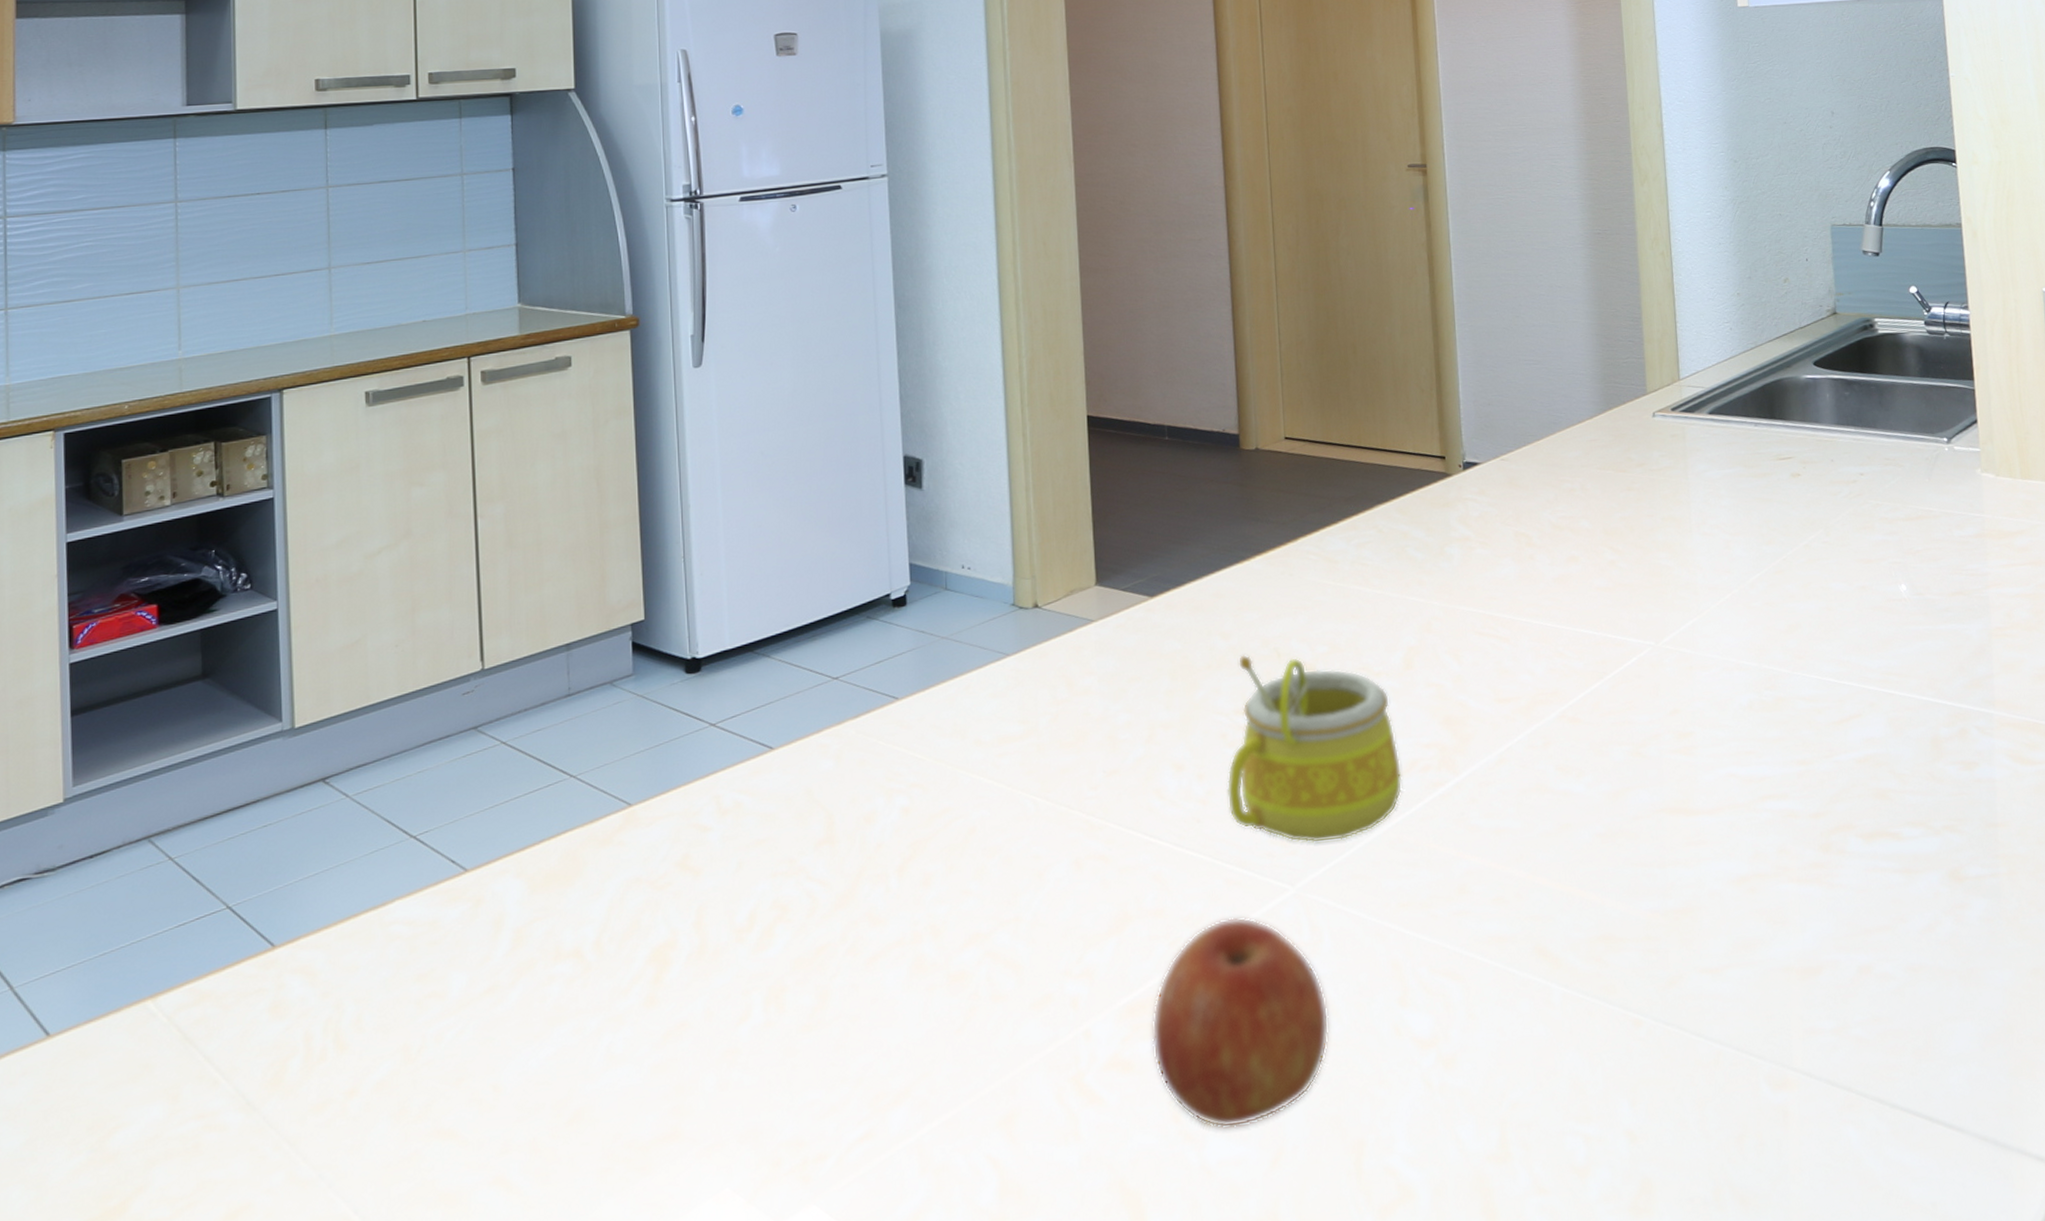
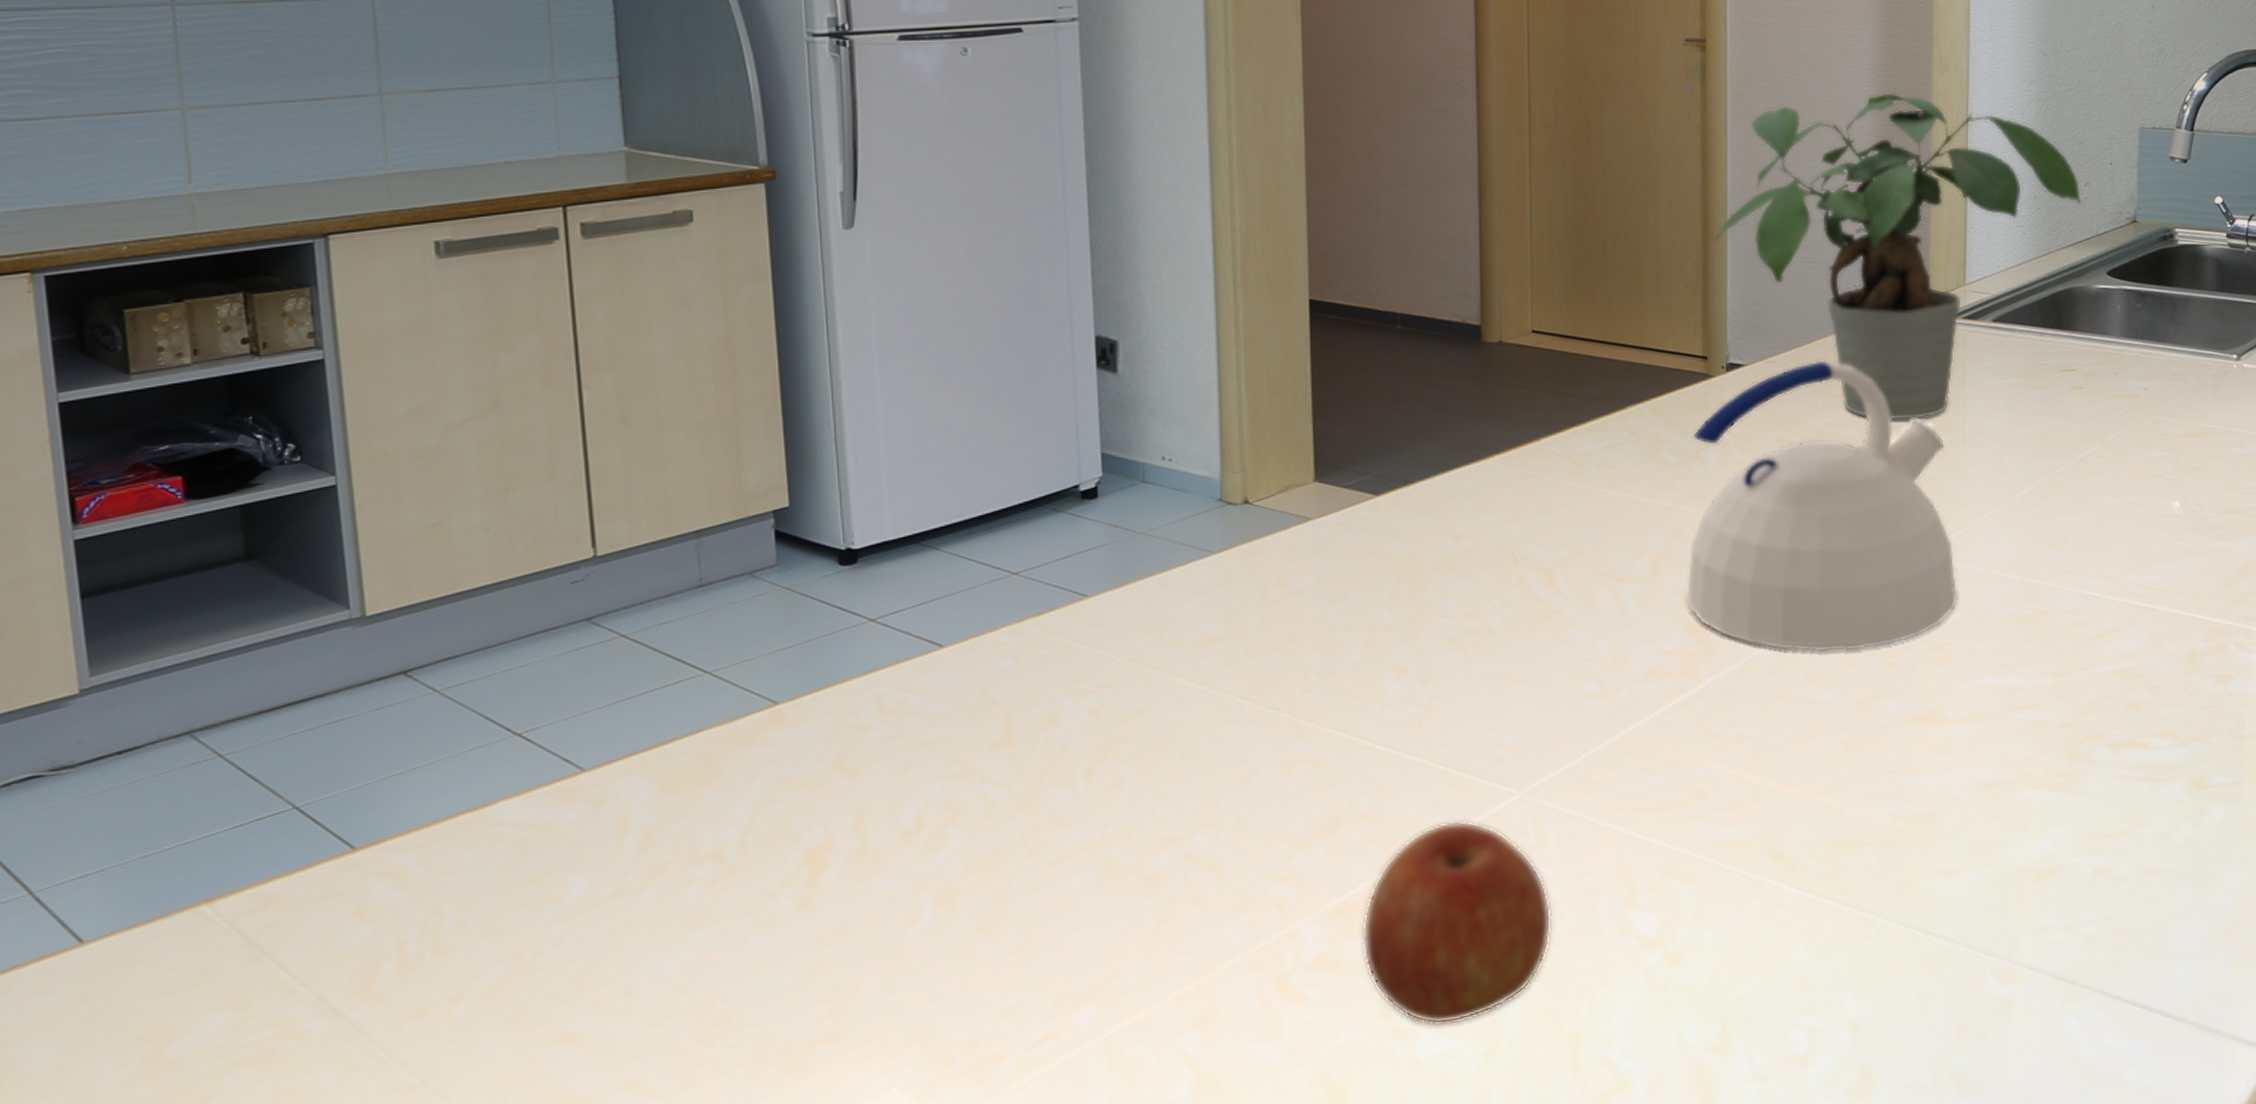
mug: present [1226,655,1403,844] -> none [1452,557,1642,749]
kettle: none [1436,456,1699,743] -> present [1685,360,1958,652]
potted plant: none [1446,204,1783,513] -> present [1716,93,2082,421]

